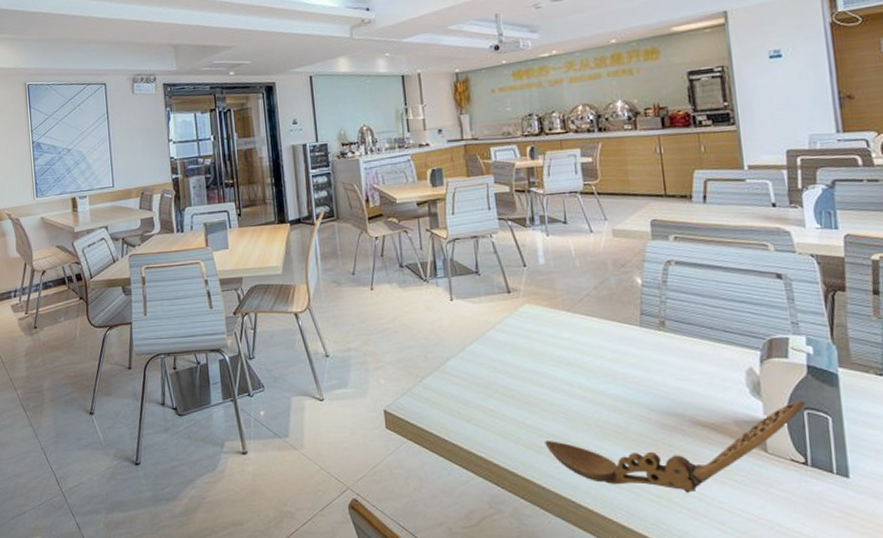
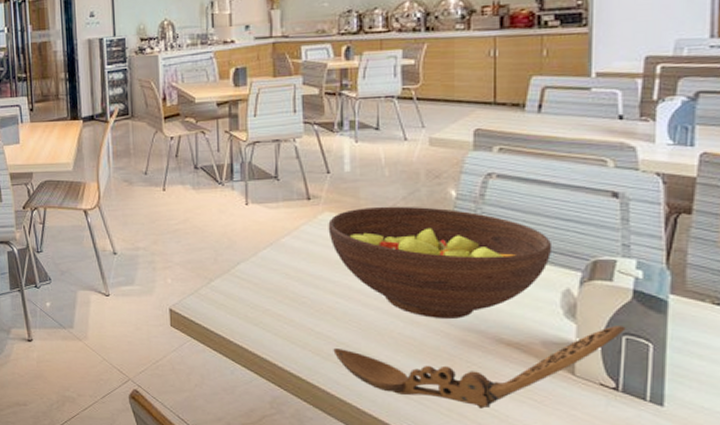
fruit bowl: none [529,295,732,405] -> present [328,206,553,320]

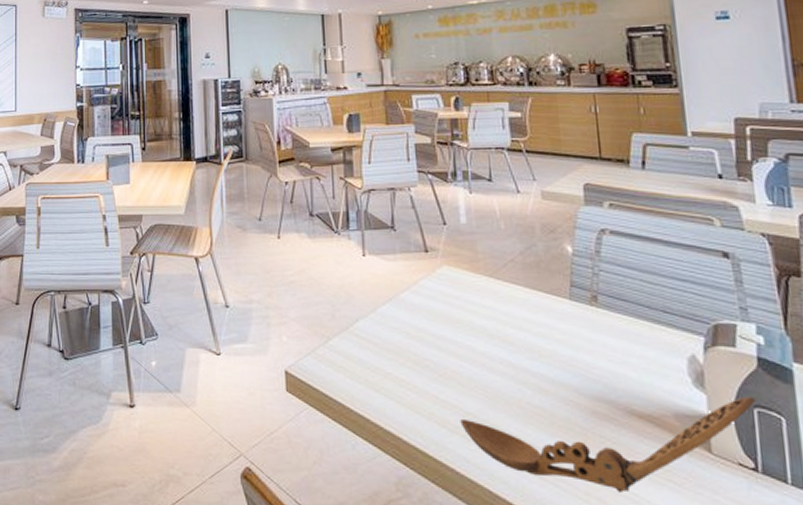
fruit bowl: present [328,206,553,320] -> none [447,261,673,388]

